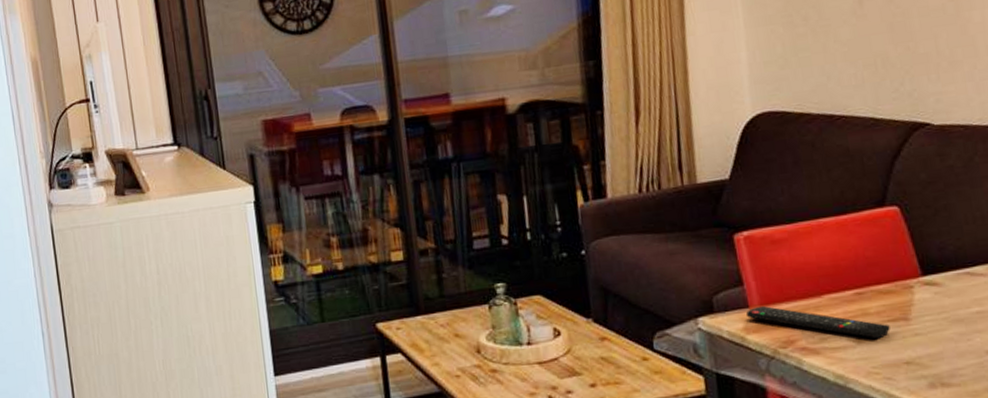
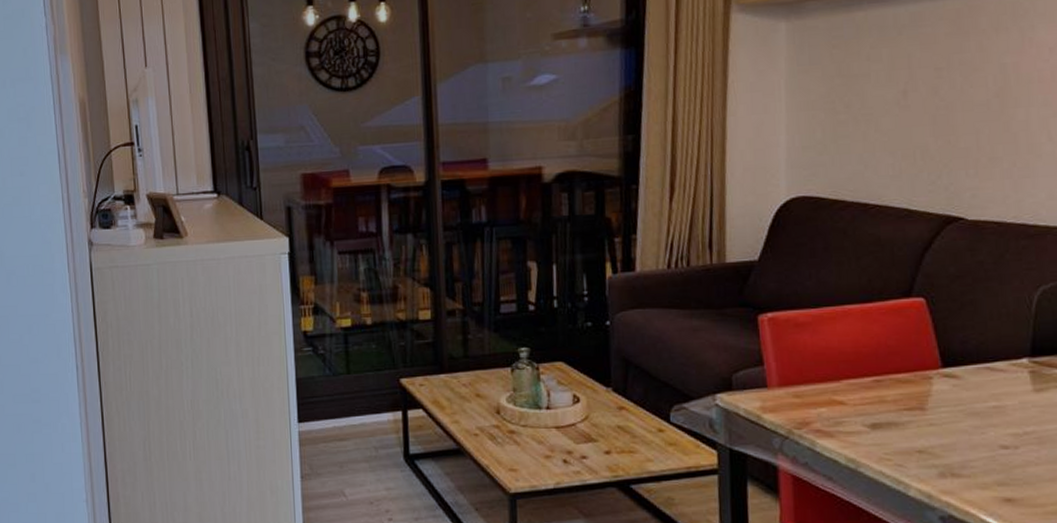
remote control: present [745,305,890,339] -> none [763,386,906,427]

